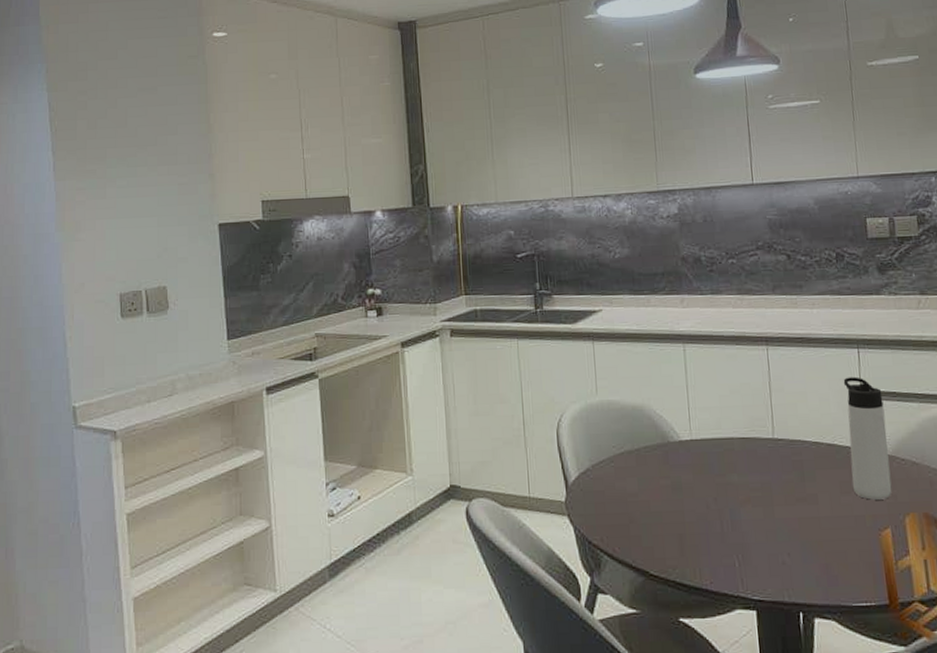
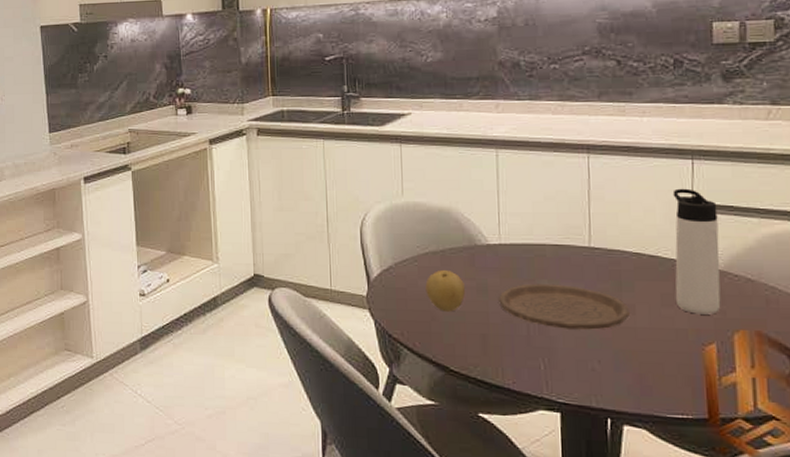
fruit: none [622,469,661,513] -> present [425,269,465,312]
plate: none [693,477,813,523] -> present [499,283,630,330]

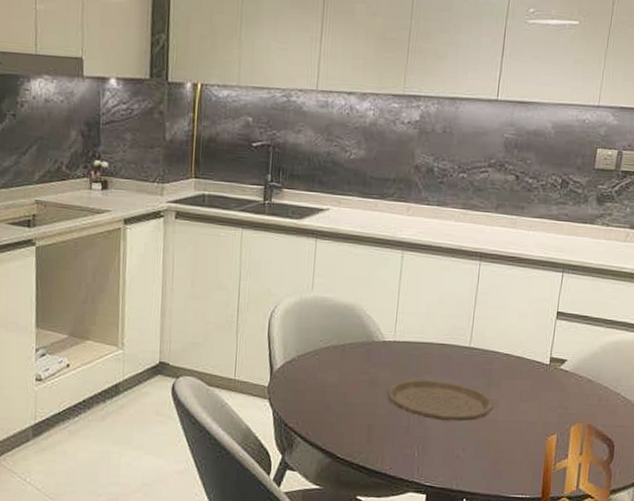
fruit: present [425,269,465,312] -> none [323,363,359,403]
thermos bottle: present [672,188,721,315] -> none [531,298,576,410]

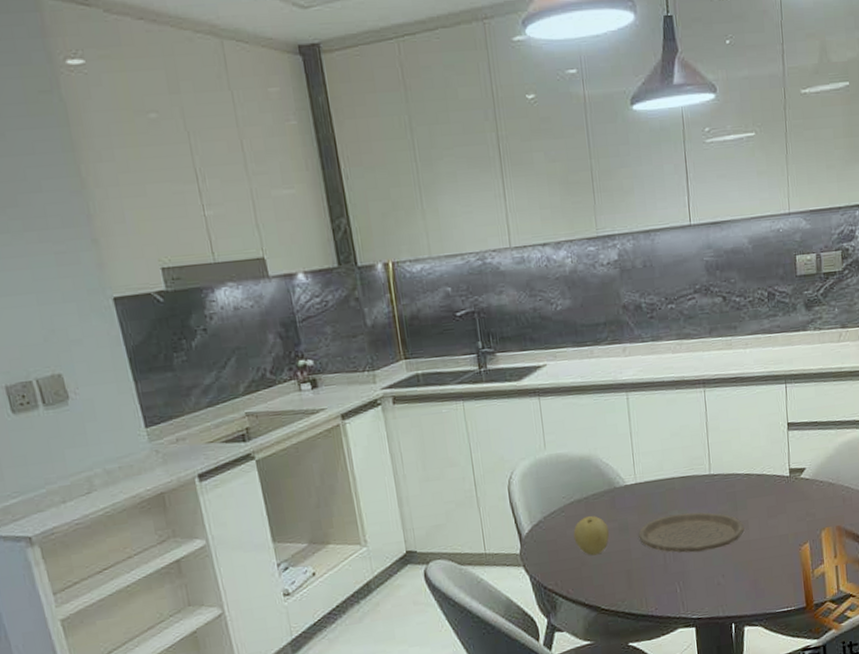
fruit: none [323,363,359,403] -> present [573,515,609,556]

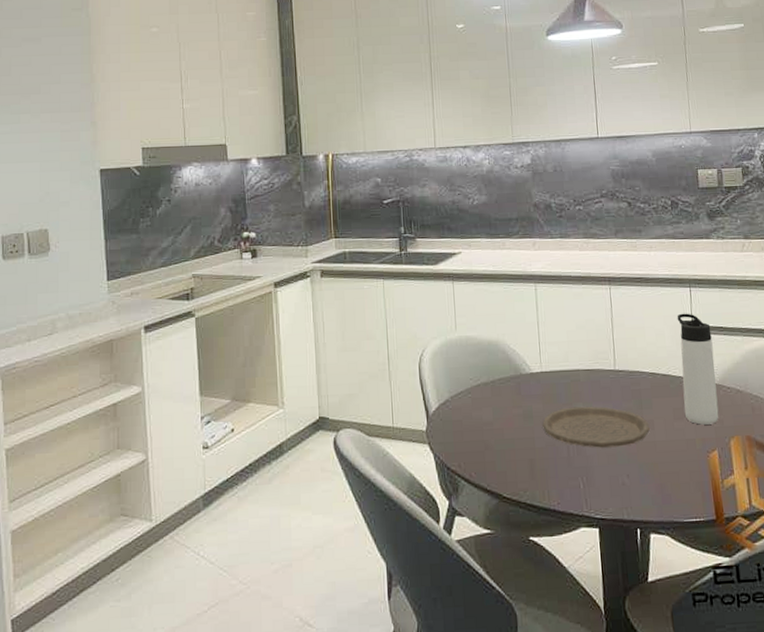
fruit: present [573,515,609,556] -> none [478,399,514,440]
thermos bottle: none [772,410,811,520] -> present [677,313,719,425]

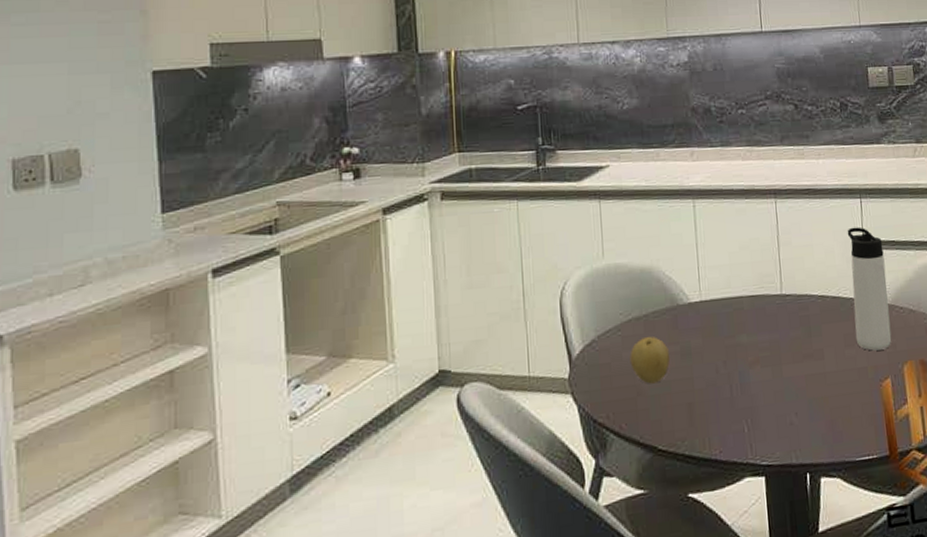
fruit: none [478,399,514,440] -> present [630,336,670,384]
plate: present [542,406,650,448] -> none [702,337,819,385]

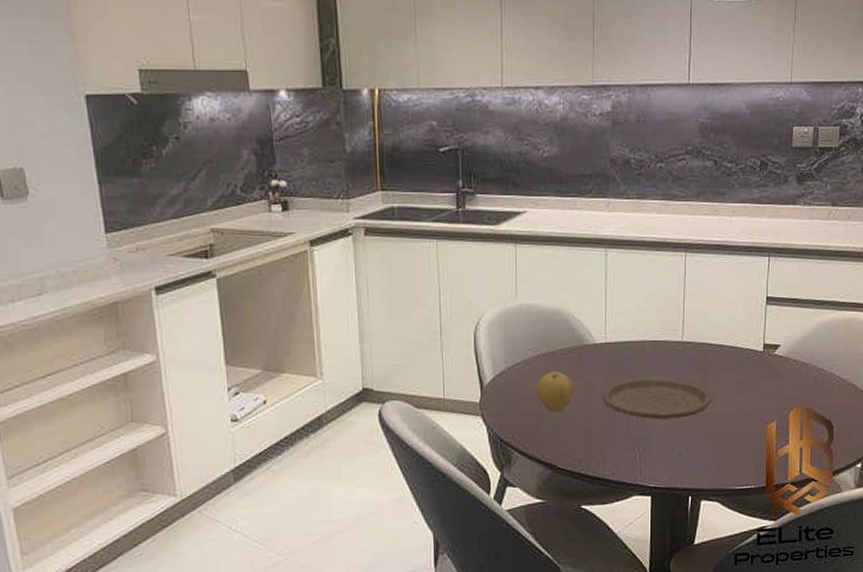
plate: none [702,337,819,385] -> present [603,378,711,420]
thermos bottle: present [847,227,892,351] -> none [748,283,785,397]

